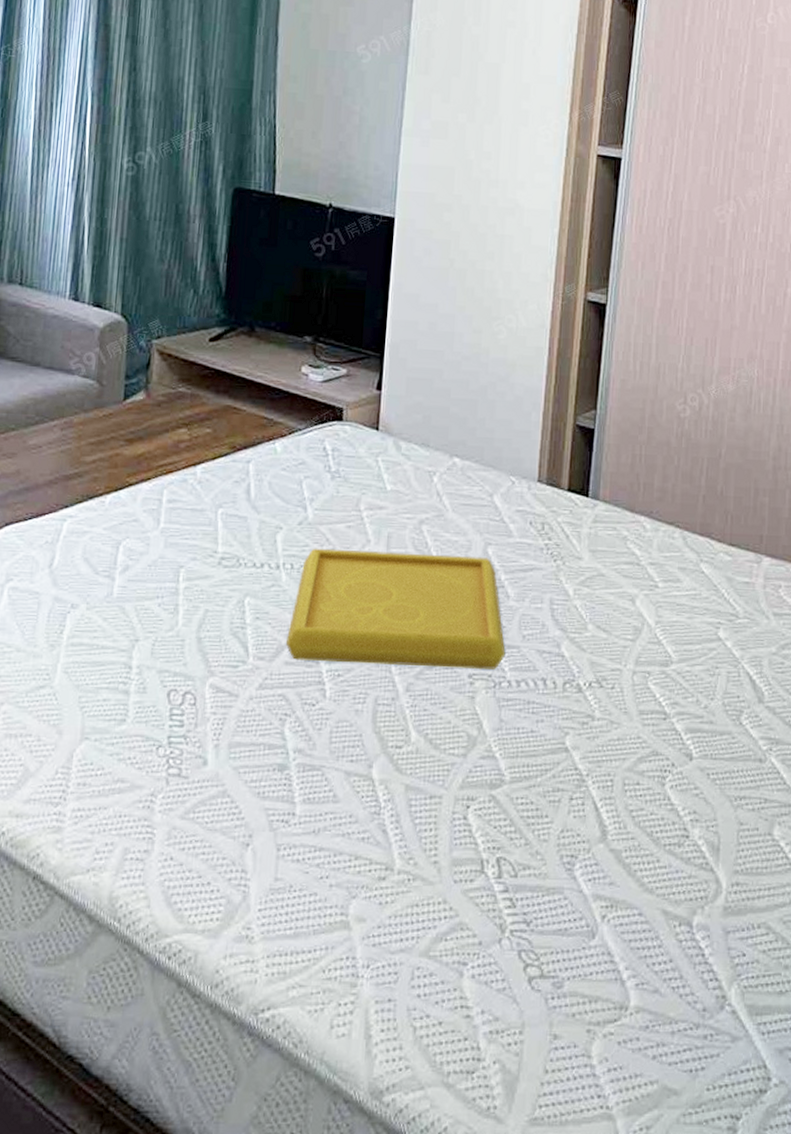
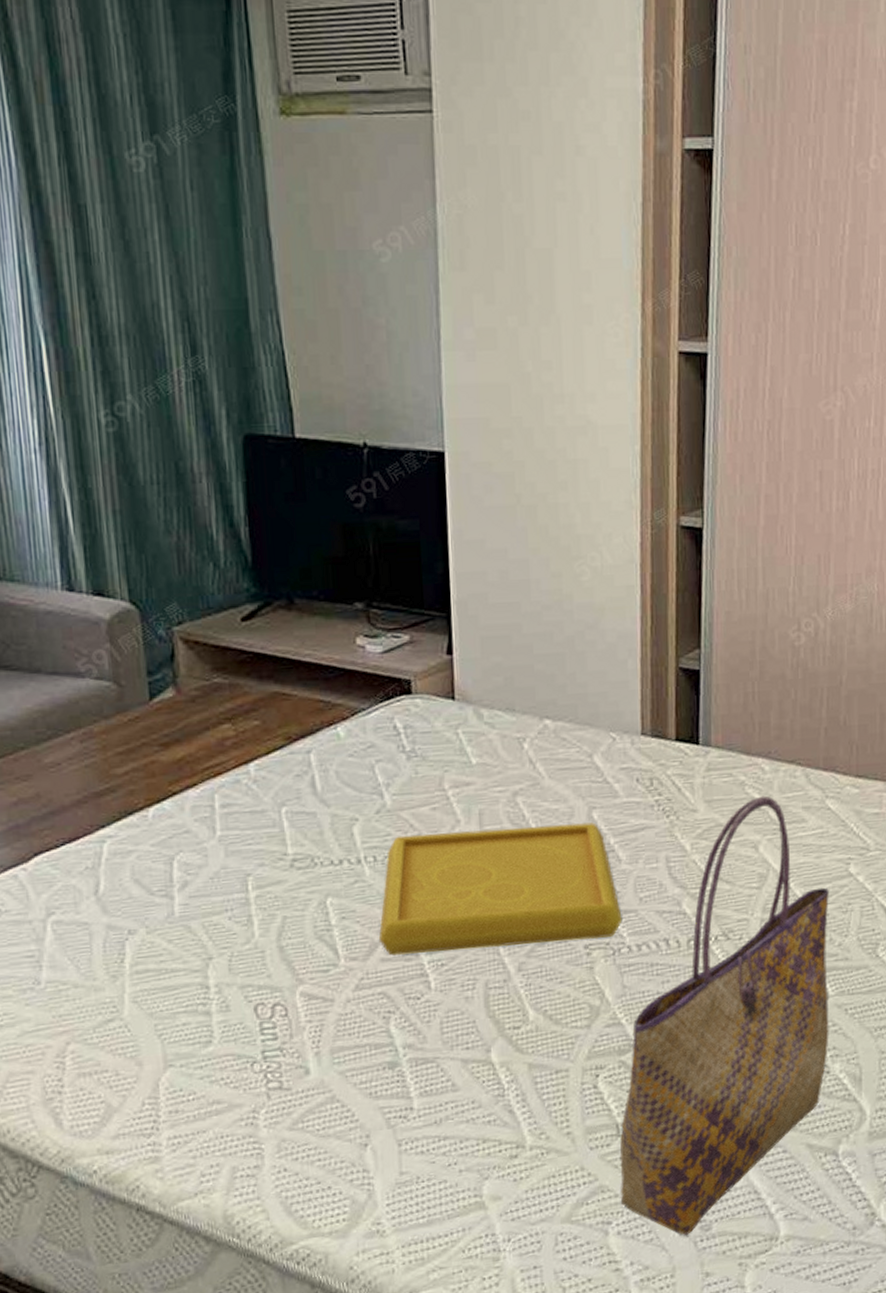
tote bag: none [479,552,698,991] -> present [620,795,829,1236]

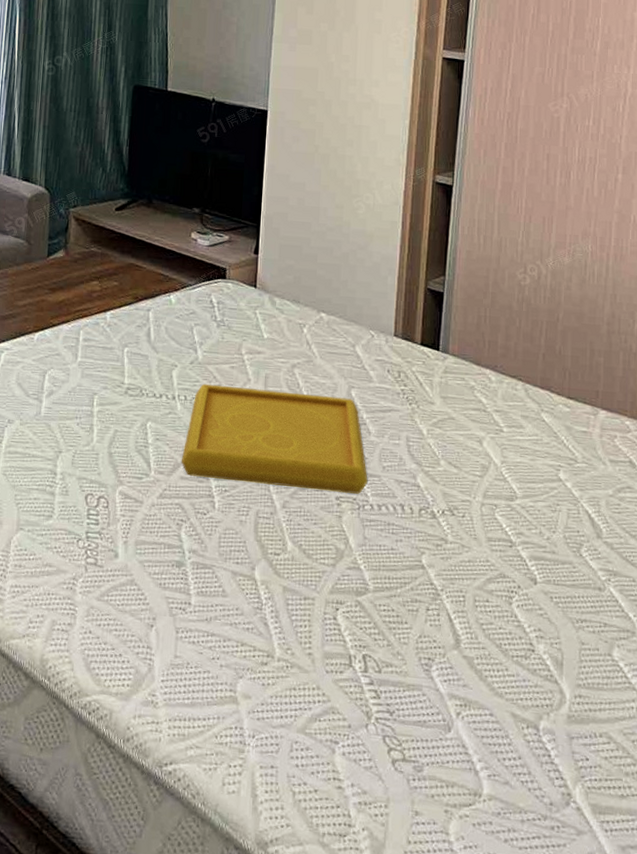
tote bag: present [620,795,829,1236] -> none [348,400,541,772]

